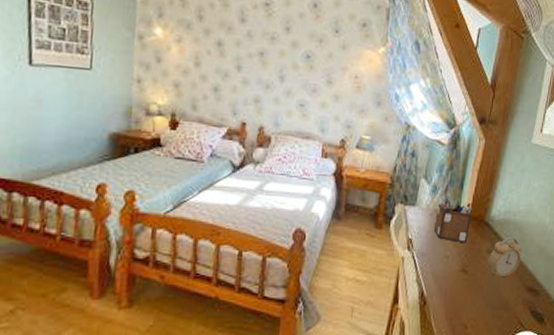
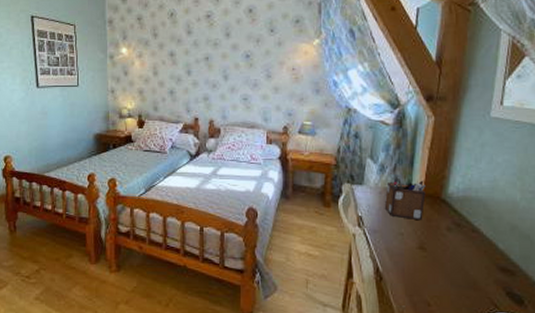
alarm clock: present [488,236,522,276] -> none [449,213,489,255]

